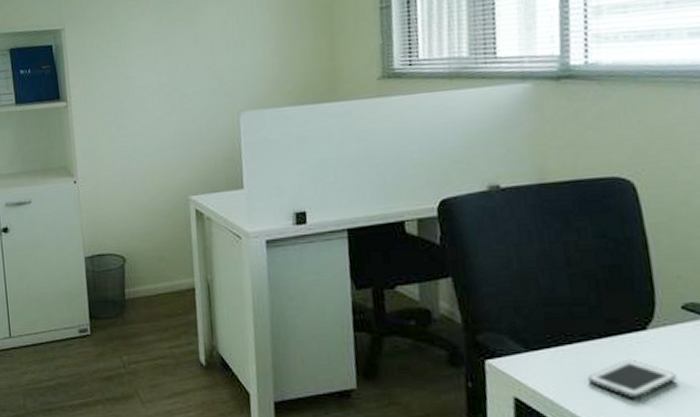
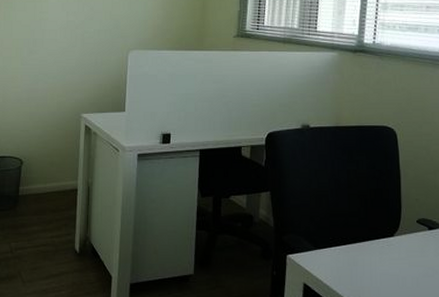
cell phone: present [587,359,678,400] -> none [353,257,410,286]

